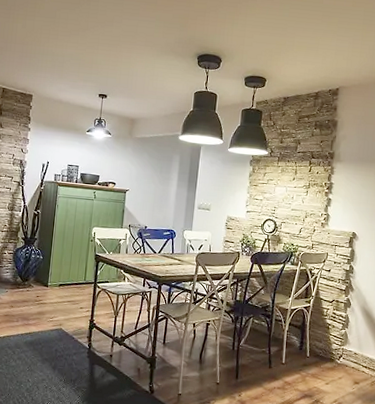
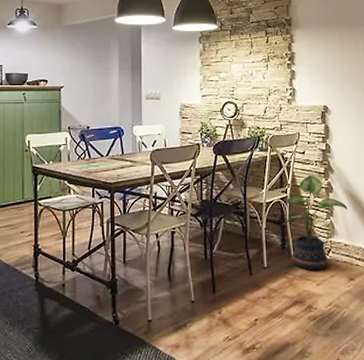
potted plant: none [302,290,362,372] -> present [281,175,348,270]

